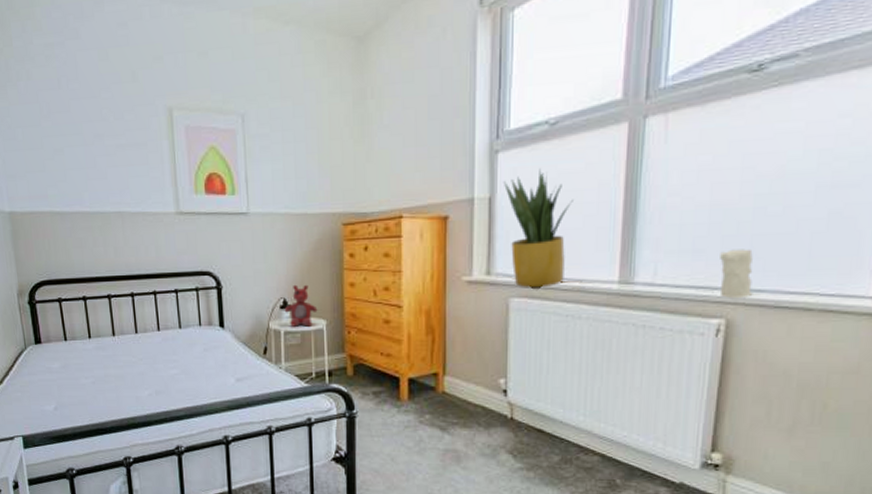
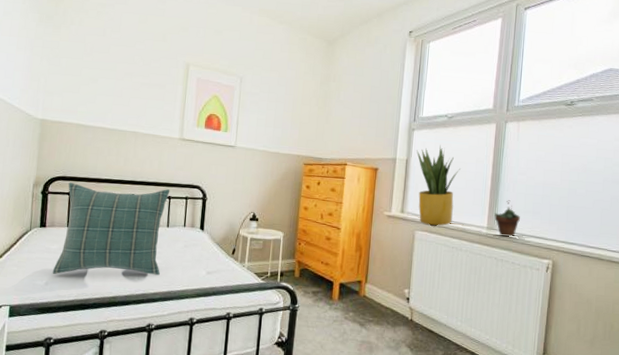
pillow: none [56,281,180,398] -> present [52,182,170,275]
stuffed bear: present [284,284,318,327] -> none [252,203,278,236]
succulent plant: none [630,237,672,292] -> present [494,200,520,237]
candle: present [720,249,753,299] -> none [549,214,568,248]

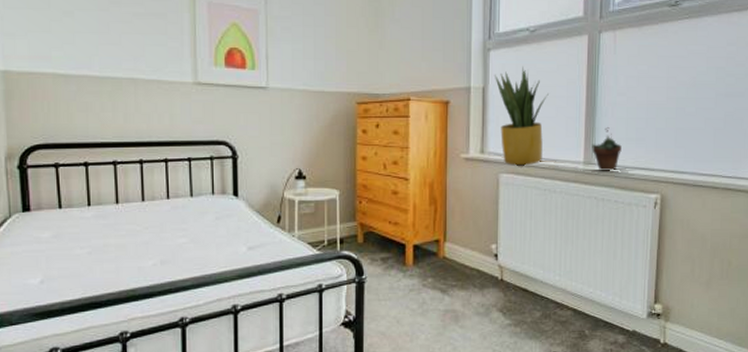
pillow: present [52,182,170,275] -> none [47,149,189,270]

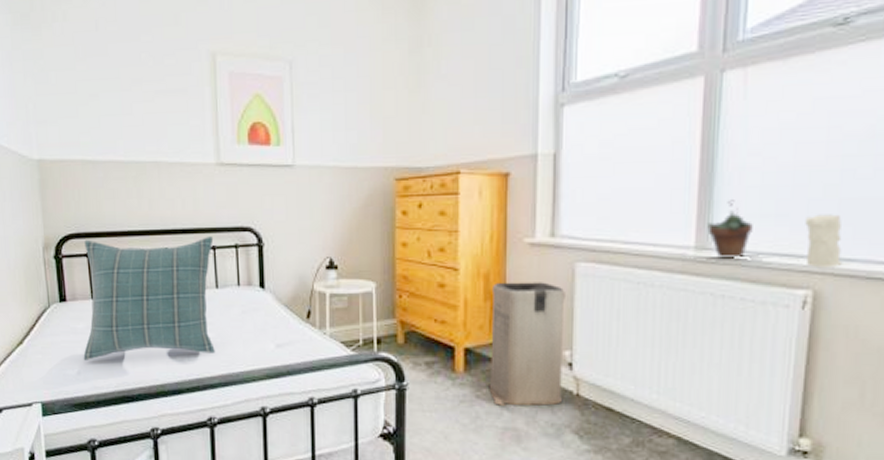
pillow: none [47,149,189,270] -> present [83,237,215,361]
laundry basket: none [433,189,492,292] -> present [489,282,565,407]
planter: present [495,66,549,166] -> none [570,124,645,252]
candle: none [655,139,678,179] -> present [805,214,842,269]

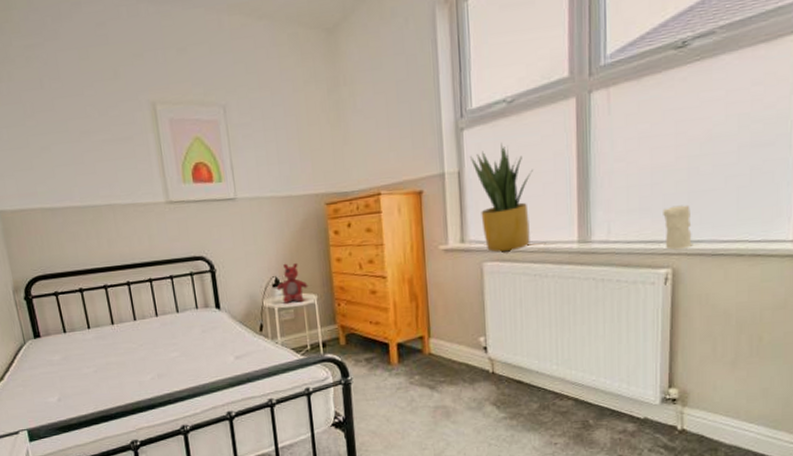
pillow: present [83,237,215,361] -> none [51,267,182,389]
stuffed bear: none [330,243,367,289] -> present [276,262,308,303]
laundry basket: present [489,282,565,407] -> none [415,281,482,389]
planter: none [570,124,645,252] -> present [470,143,533,253]
succulent plant: present [707,200,753,259] -> none [587,199,622,249]

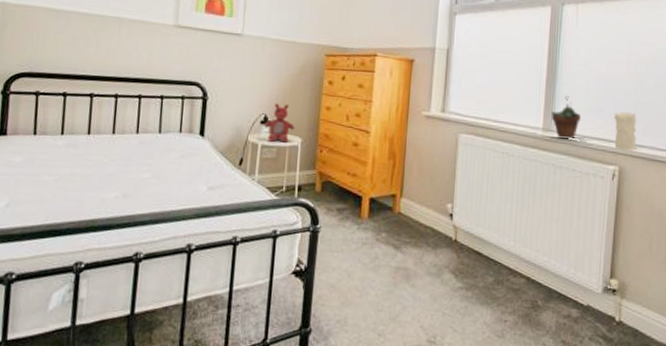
planter: present [470,143,533,253] -> none [459,31,511,128]
succulent plant: none [587,199,622,249] -> present [551,96,581,140]

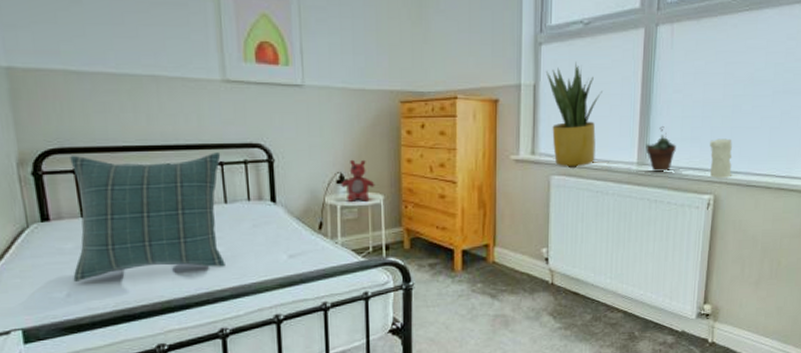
pillow: none [14,79,163,194] -> present [70,153,225,283]
planter: none [459,31,511,128] -> present [546,62,602,167]

